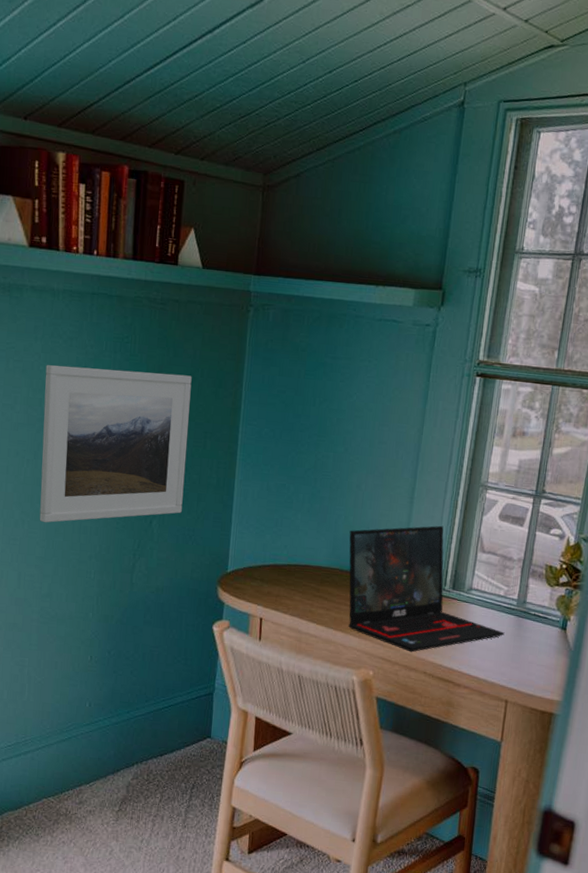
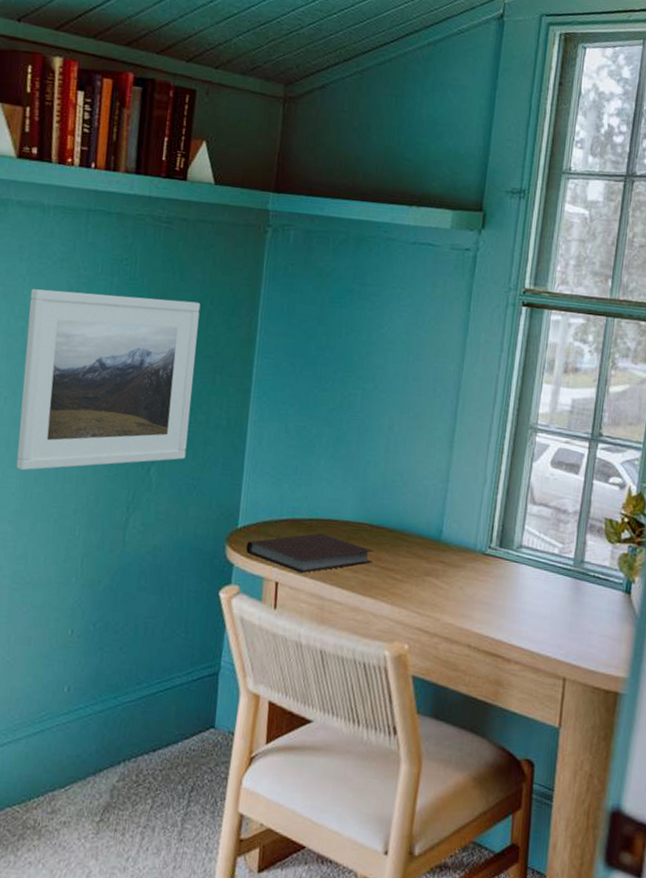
notebook: none [235,576,343,611] -> present [246,533,373,574]
laptop: present [348,525,505,652] -> none [379,473,560,622]

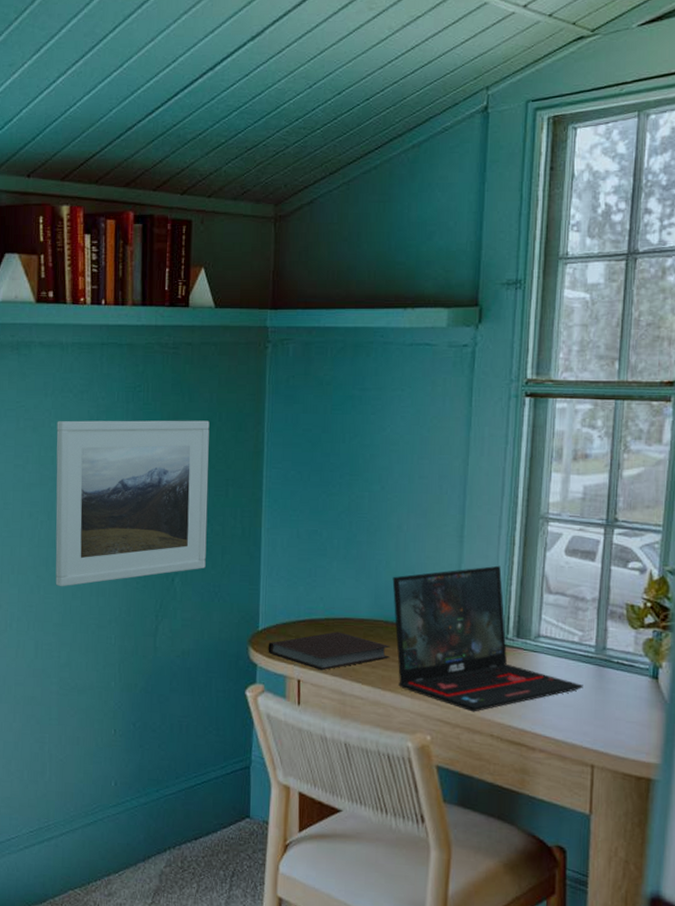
laptop: none [379,473,560,622] -> present [392,565,583,712]

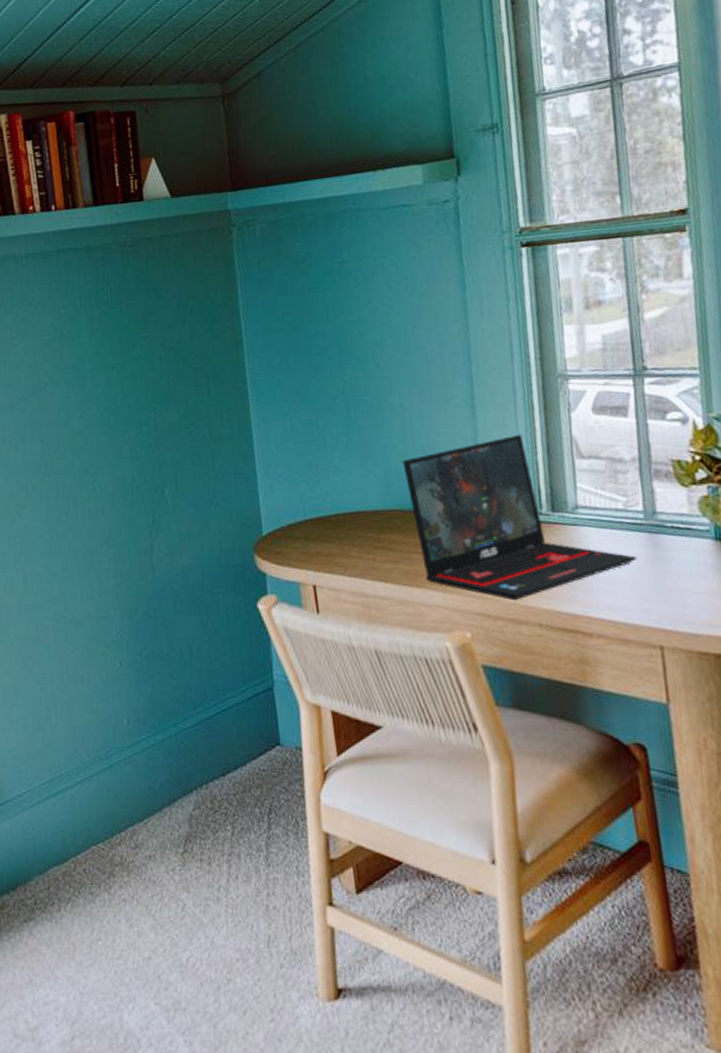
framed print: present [55,420,210,587] -> none [19,317,196,513]
notebook: present [268,632,390,671] -> none [275,527,412,573]

